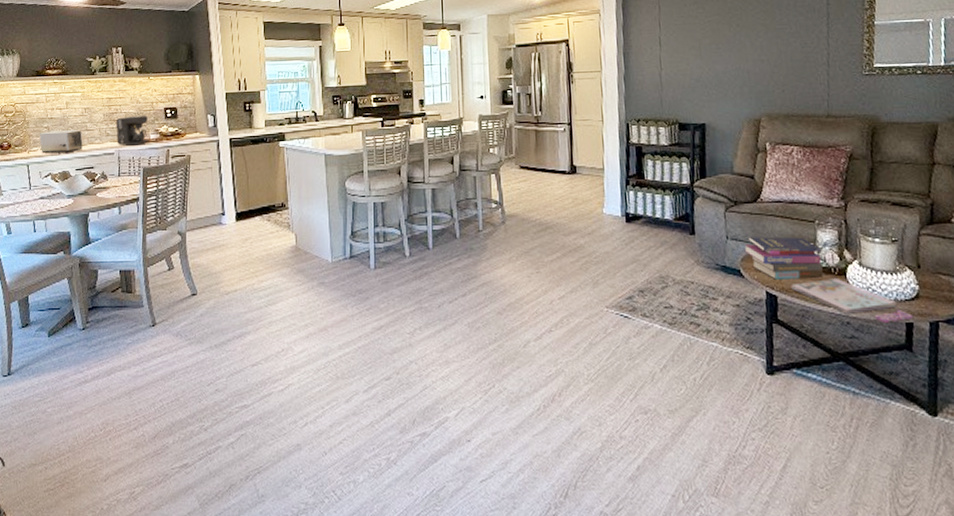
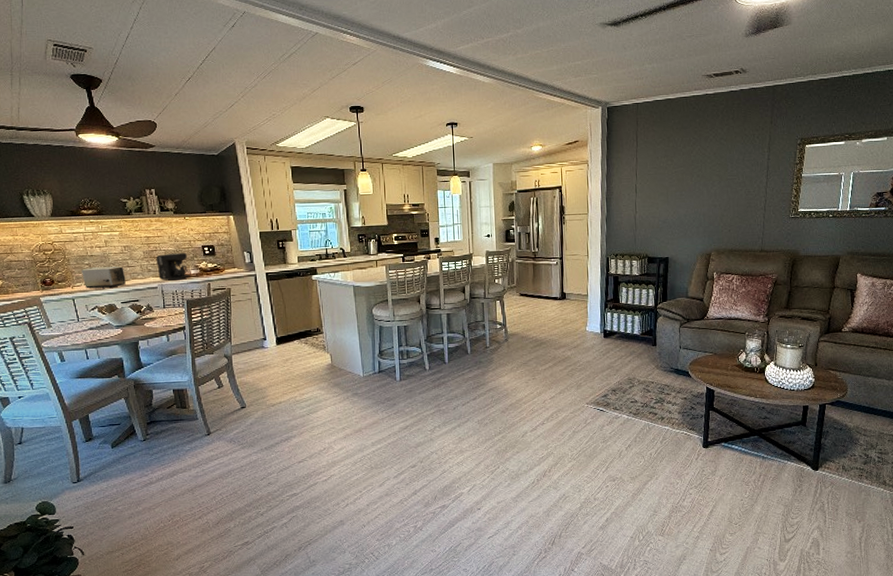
books: present [744,236,824,280] -> none [692,345,749,378]
magazine: present [791,279,914,323] -> none [725,376,809,407]

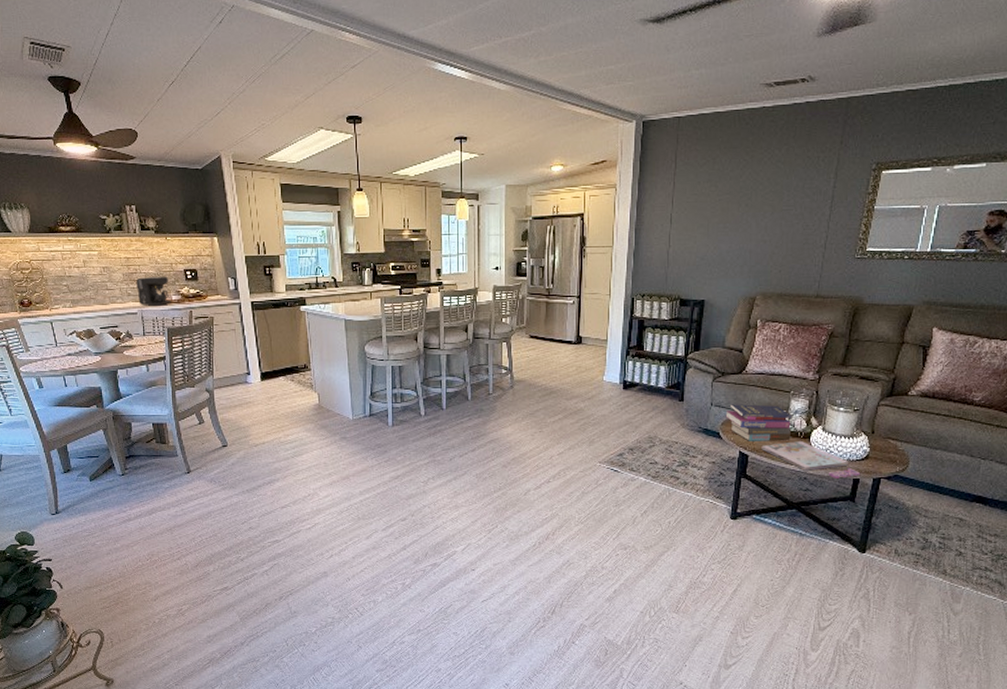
toaster: present [82,266,126,289] -> none [60,289,105,312]
books: none [692,345,749,378] -> present [725,404,792,441]
magazine: none [725,376,809,407] -> present [761,441,861,478]

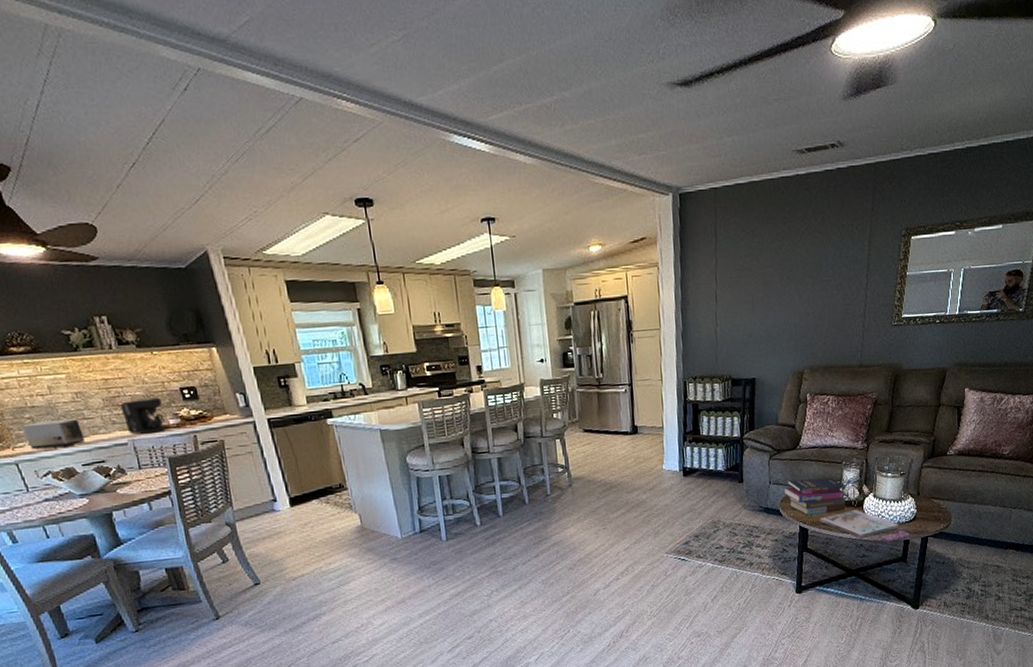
toaster: none [60,289,105,312] -> present [22,419,85,450]

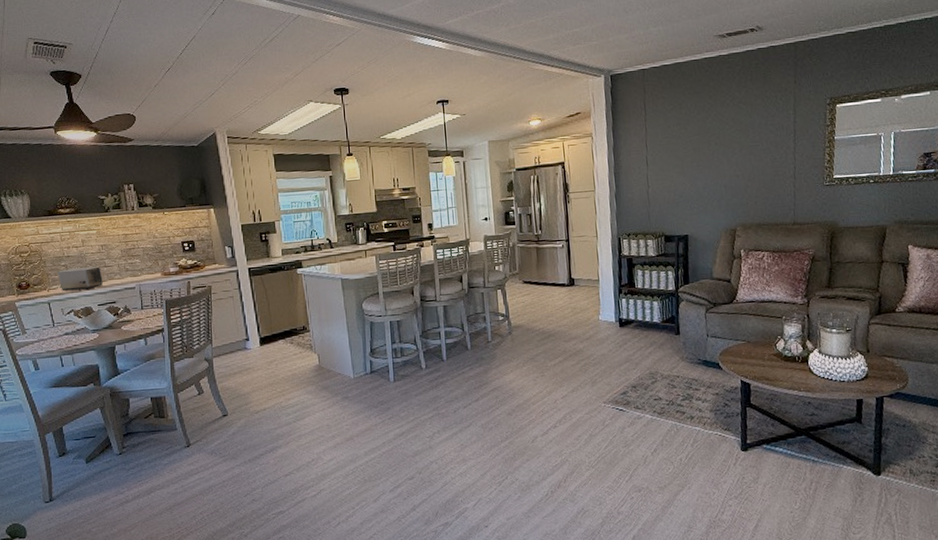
coffee maker: present [121,397,171,435] -> none [134,249,170,280]
books: present [784,477,846,515] -> none [722,332,789,370]
magazine: present [819,509,910,542] -> none [762,365,863,401]

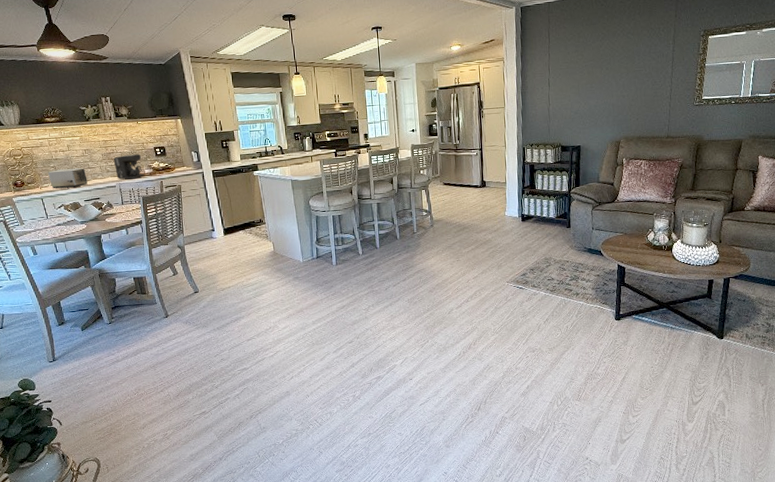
coffee maker: none [134,249,170,280] -> present [114,153,146,180]

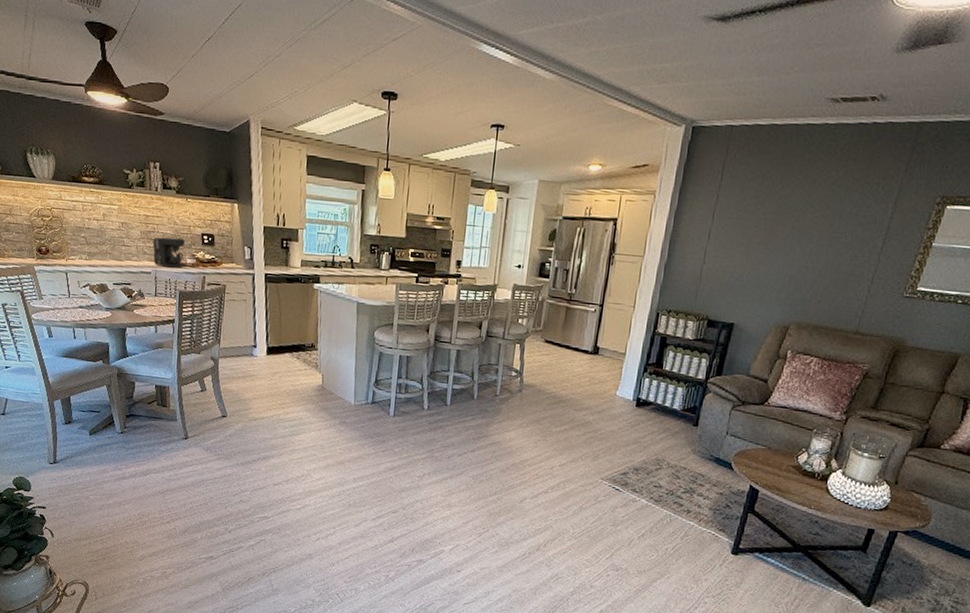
toaster: present [48,168,88,189] -> none [77,241,120,266]

